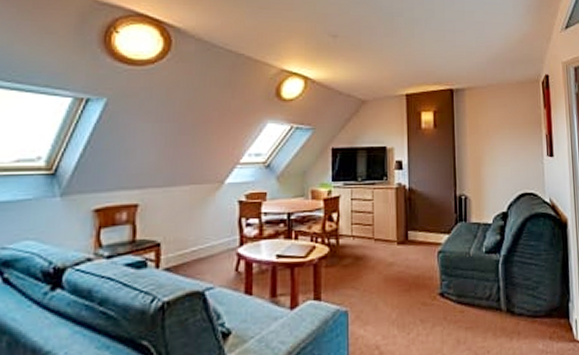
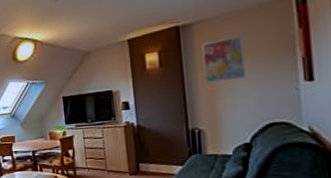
wall art: none [471,107,506,150] -> present [201,35,247,84]

